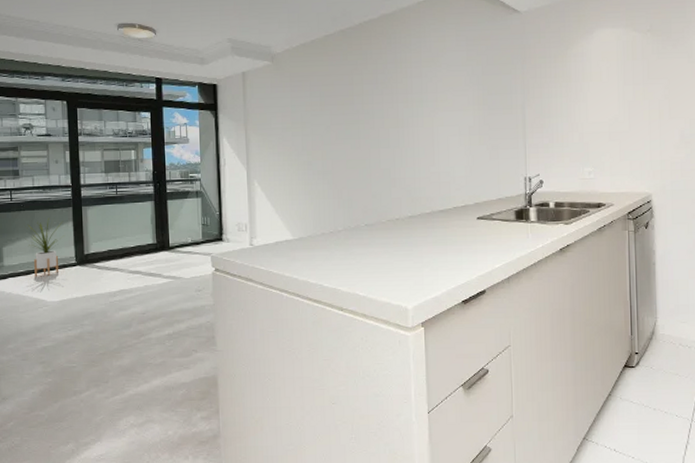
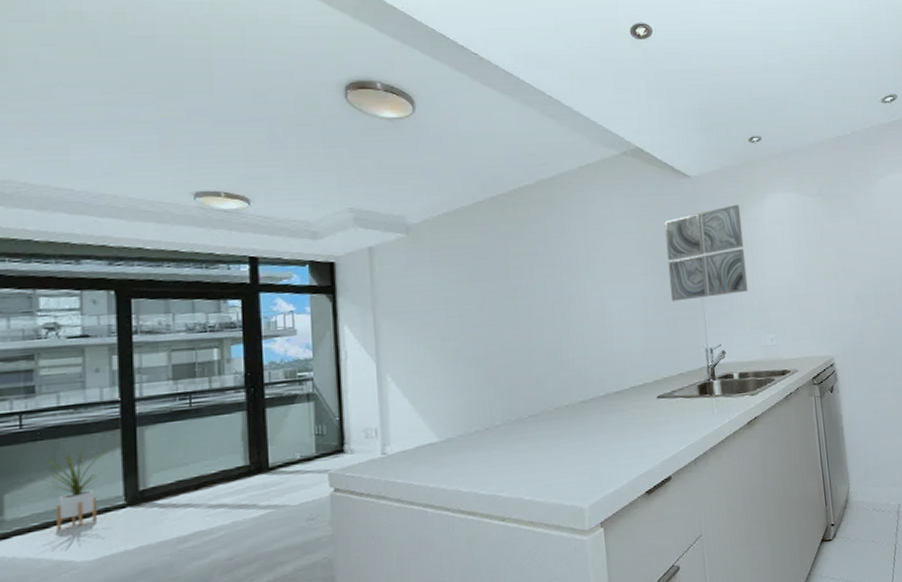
wall art: none [492,39,569,131] -> present [664,204,748,301]

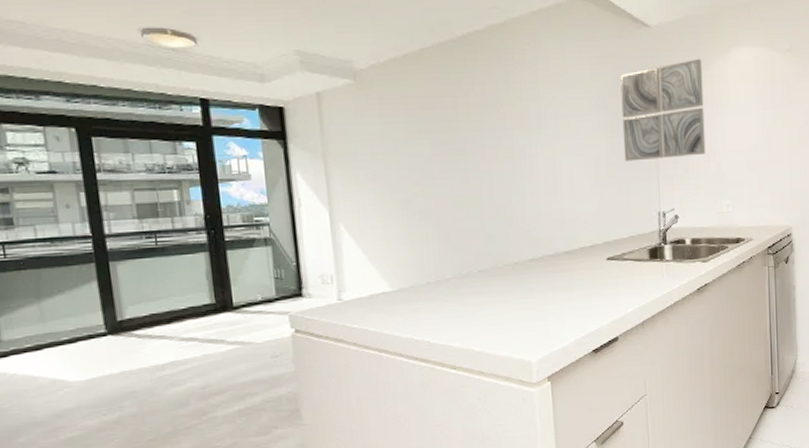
house plant: present [42,446,107,529] -> none [30,277,86,351]

